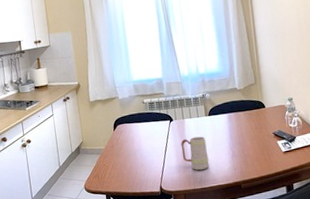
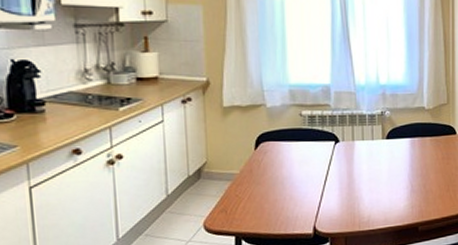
mug: present [181,136,210,171] -> none [347,164,381,208]

